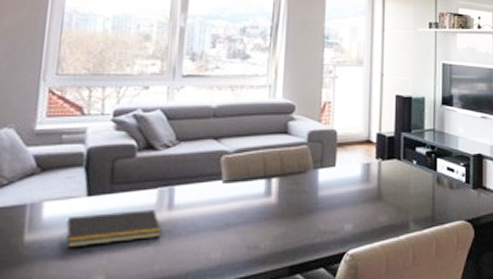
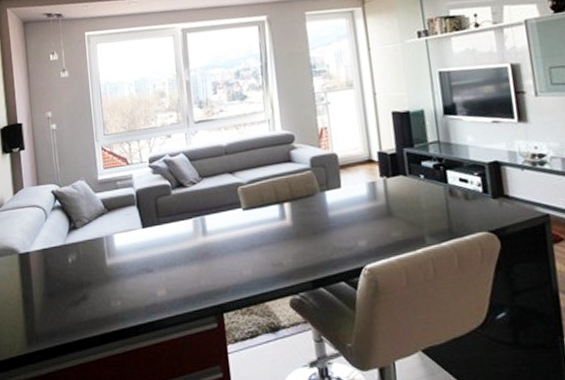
notepad: present [65,210,162,248] -> none [132,236,202,269]

